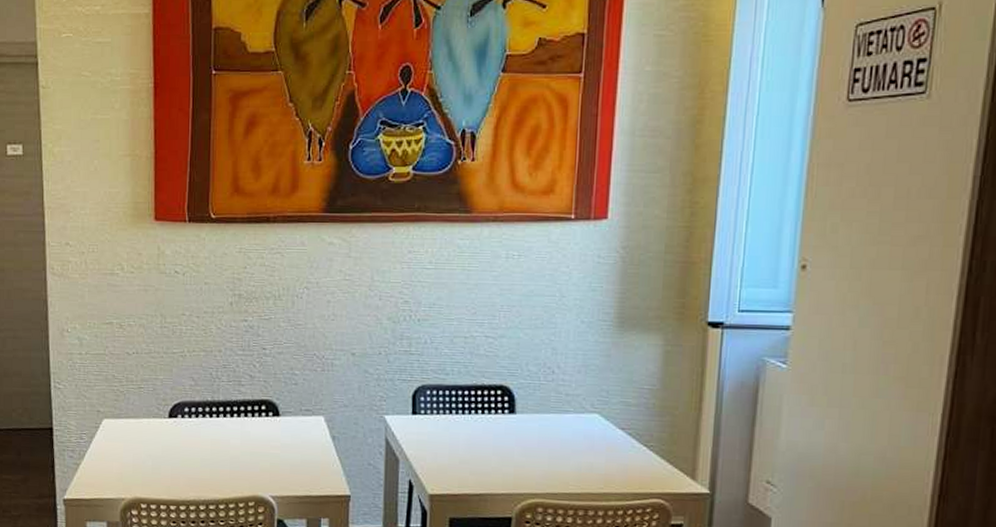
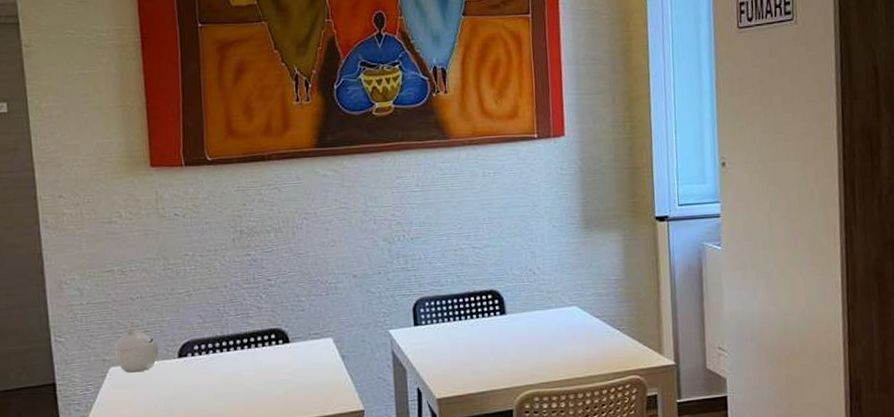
sugar bowl: none [108,381,150,427] -> present [114,326,159,373]

